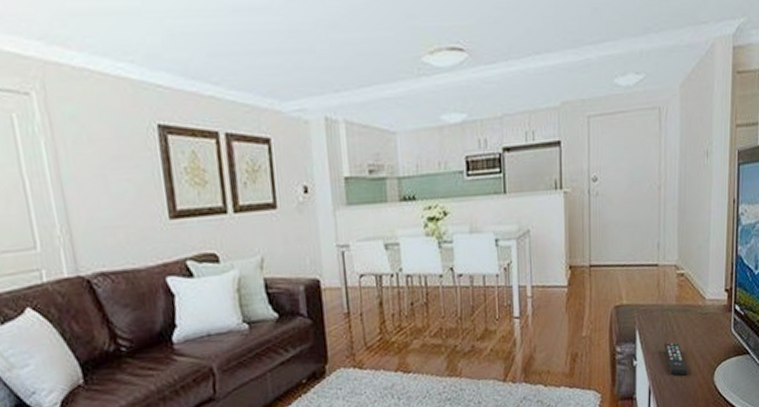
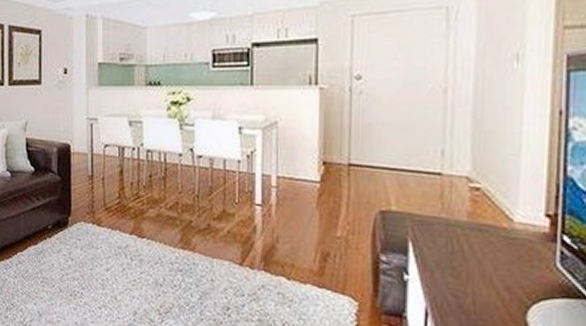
remote control: present [663,342,688,376] -> none [448,263,485,306]

